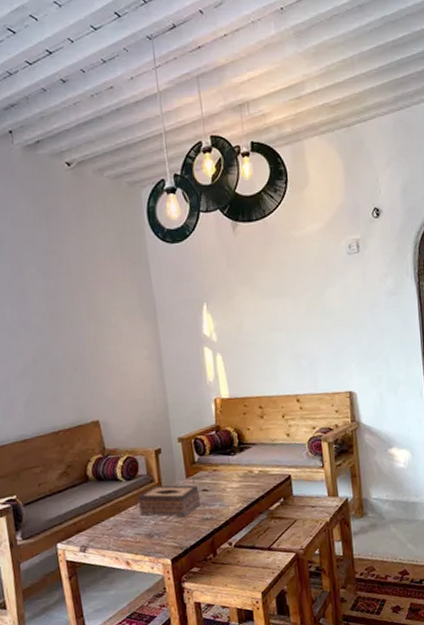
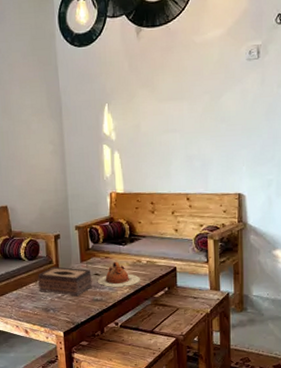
teapot: none [207,473,253,504] -> present [98,261,140,287]

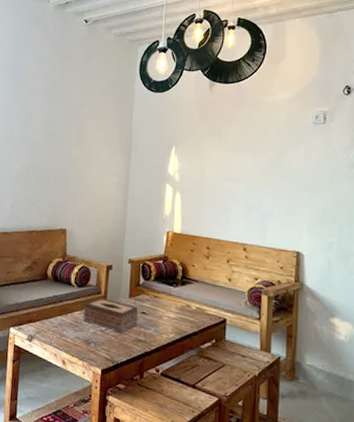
teapot: present [98,261,140,287] -> none [144,302,188,331]

